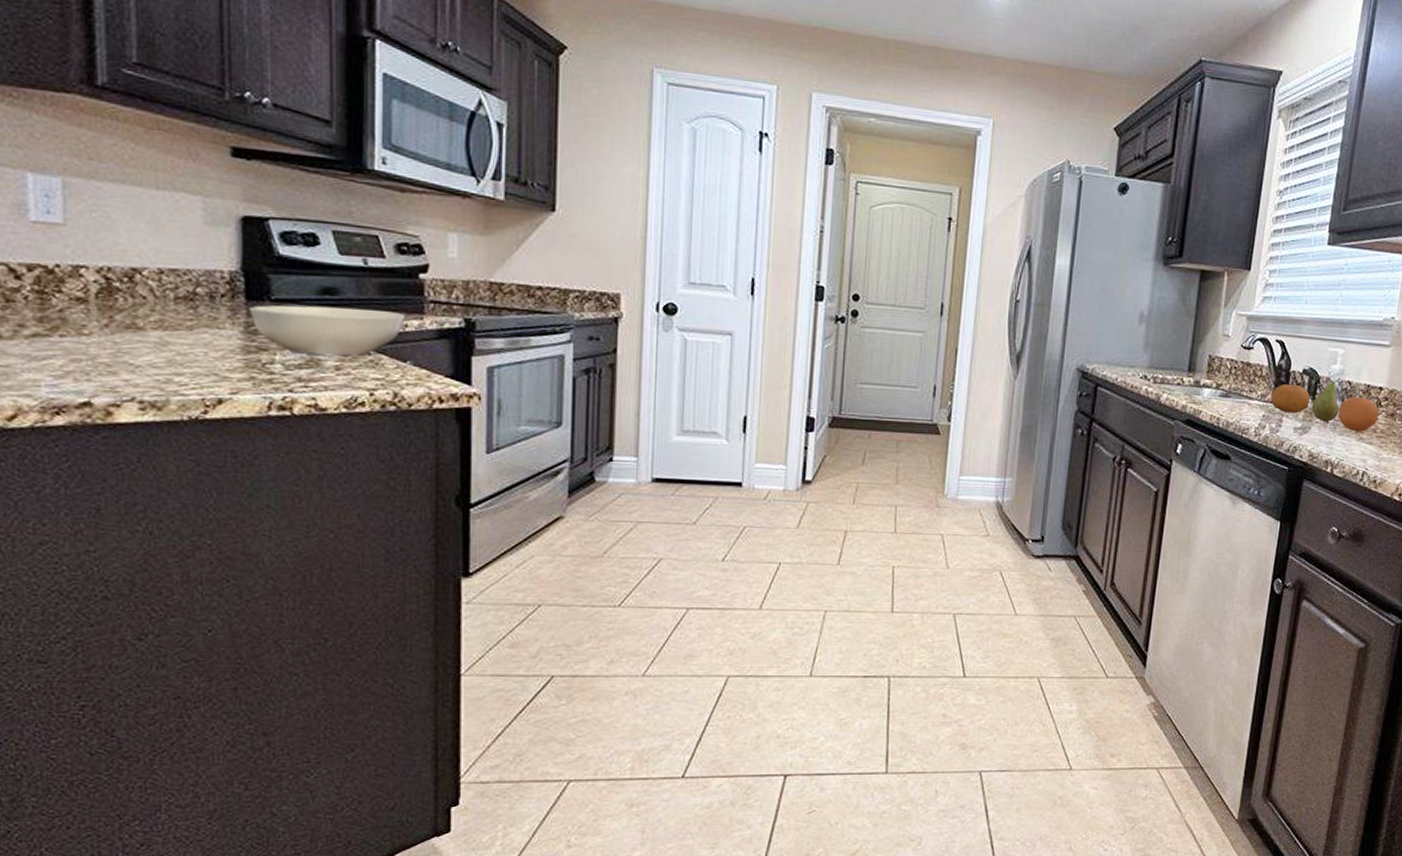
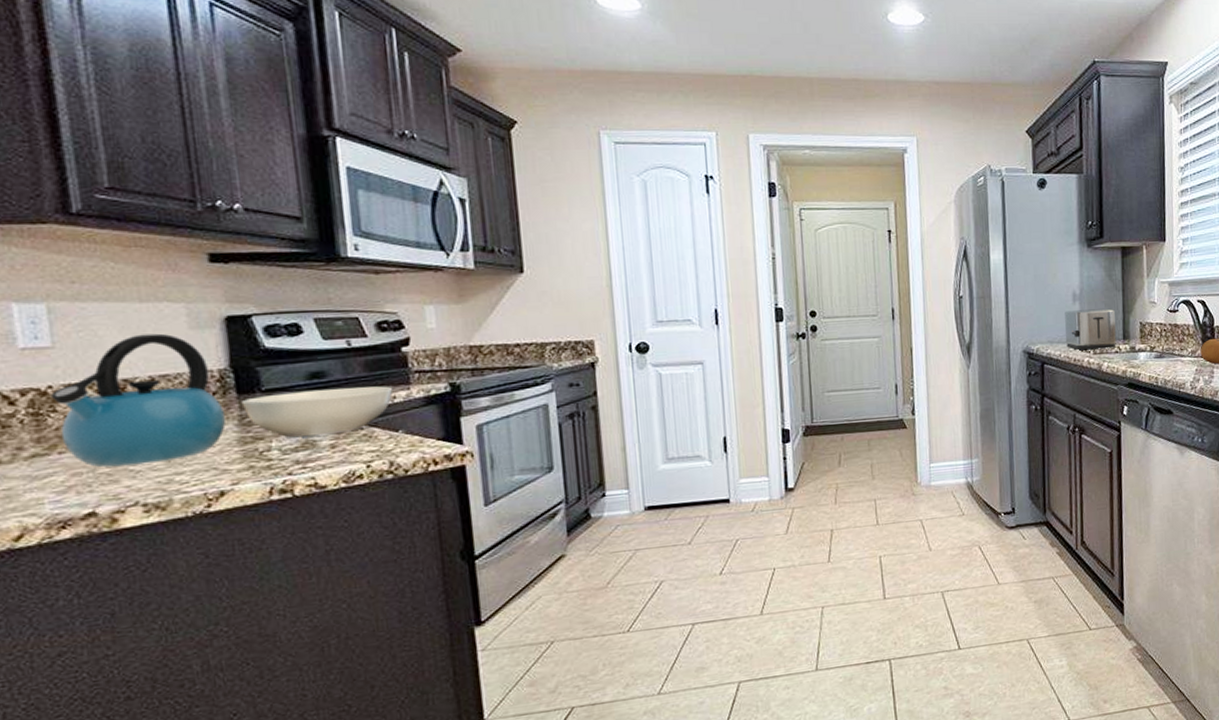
kettle: none [57,223,232,360] -> present [50,333,227,468]
toaster: none [1124,332,1183,379] -> present [1065,308,1116,351]

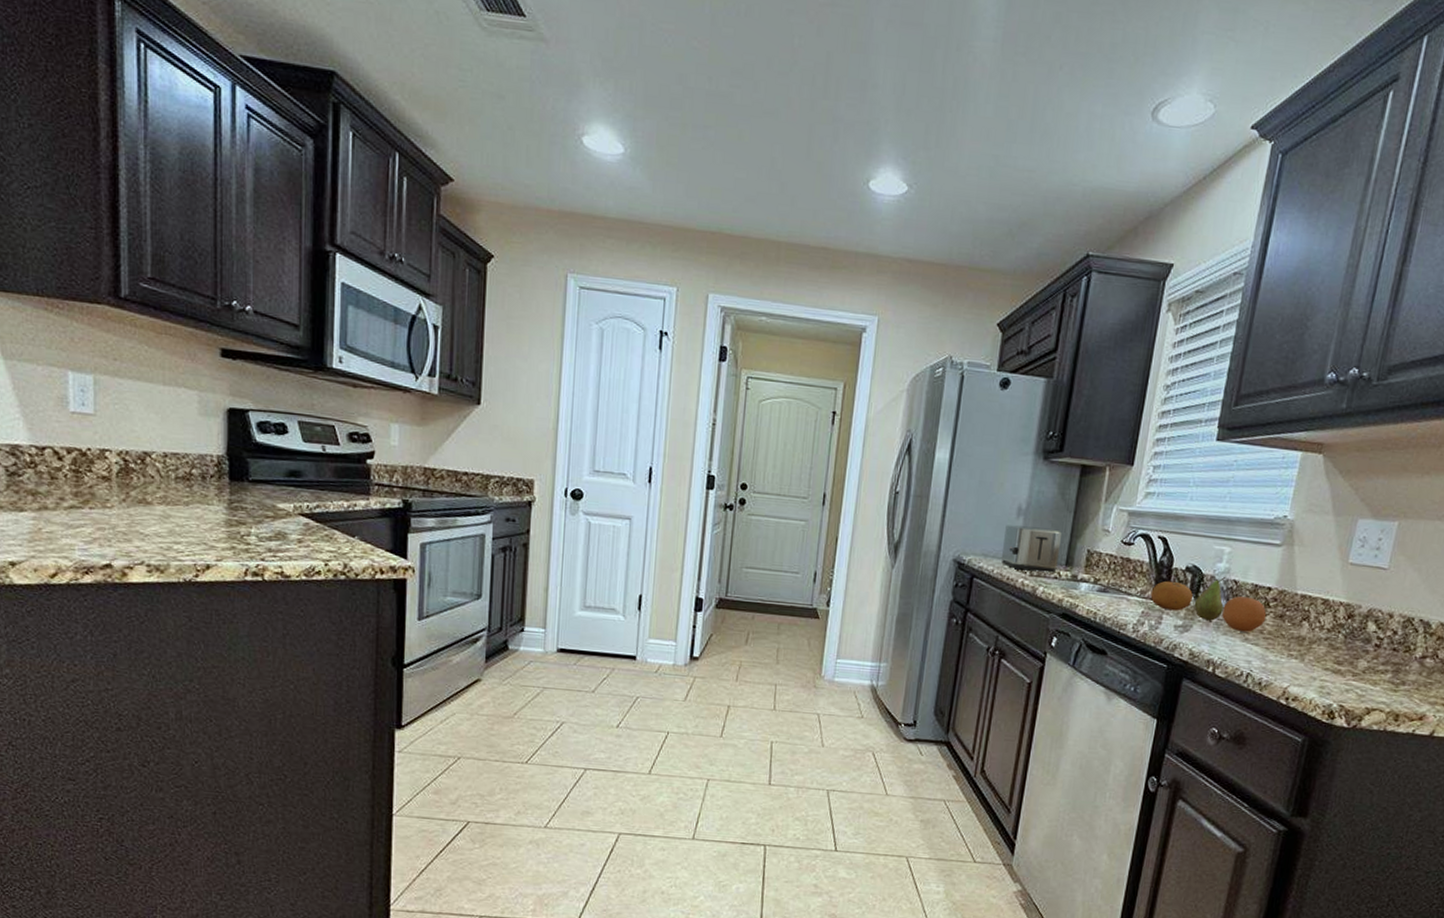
kettle: present [50,333,227,468] -> none [88,414,219,531]
bowl: present [241,385,393,438] -> none [231,485,355,531]

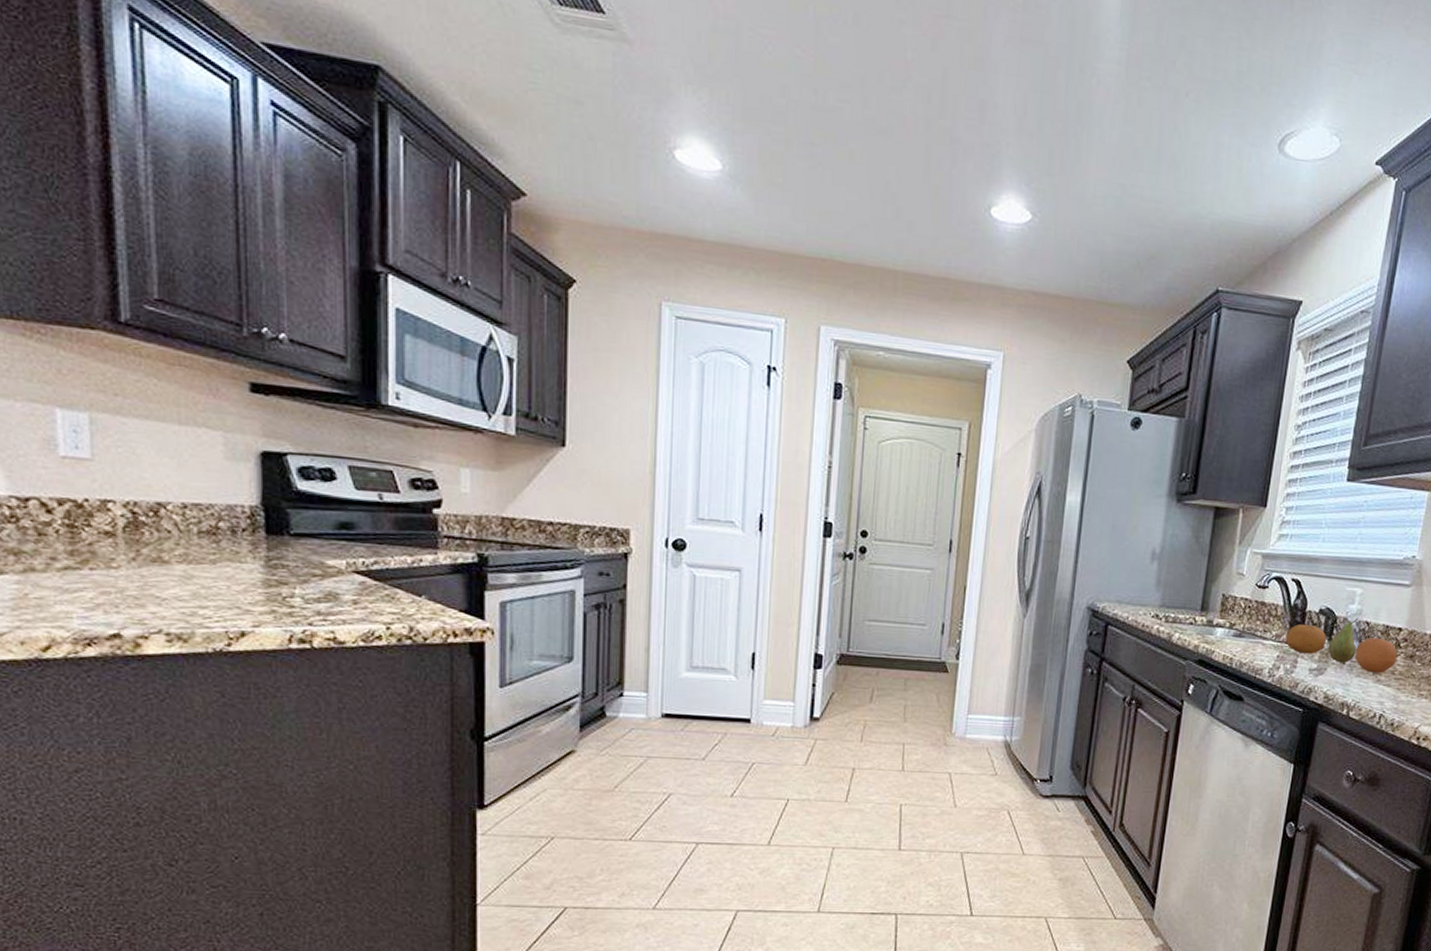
toaster: present [1001,525,1062,573] -> none [1135,570,1196,619]

